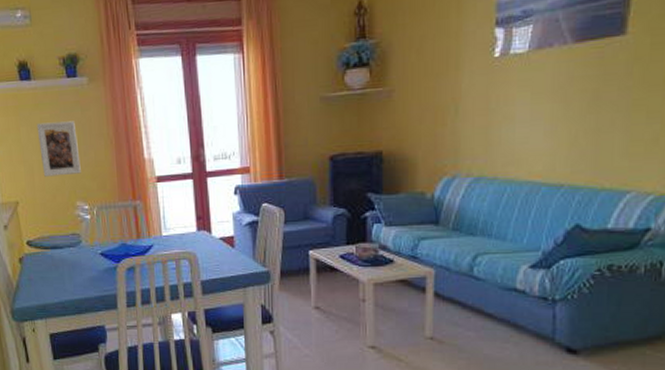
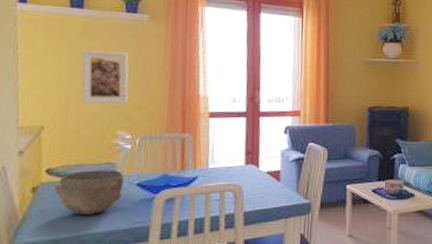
bowl: none [35,240,90,283] -> present [54,170,125,215]

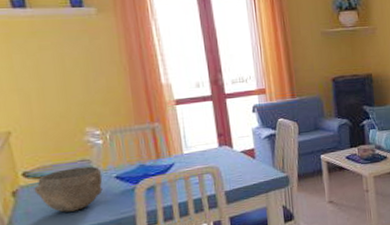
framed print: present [81,50,129,104] -> none [34,49,91,105]

